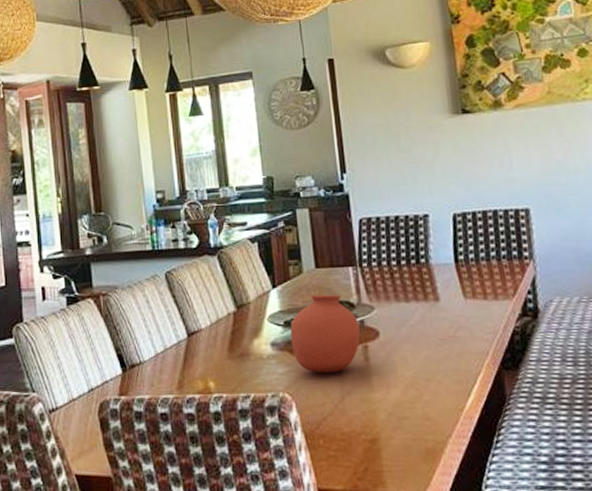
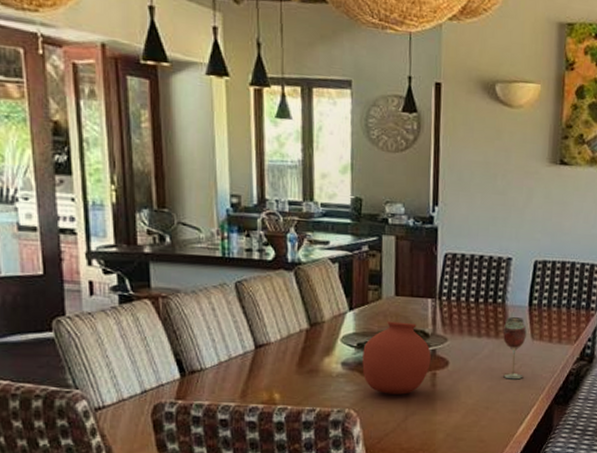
wineglass: none [431,275,462,346] -> present [502,316,527,380]

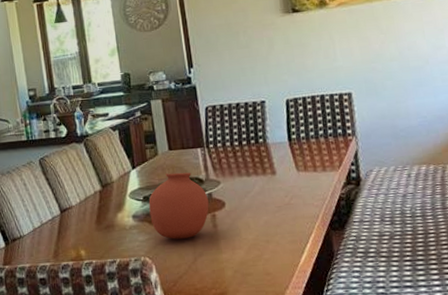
wineglass: present [502,316,527,380] -> none [268,152,296,212]

